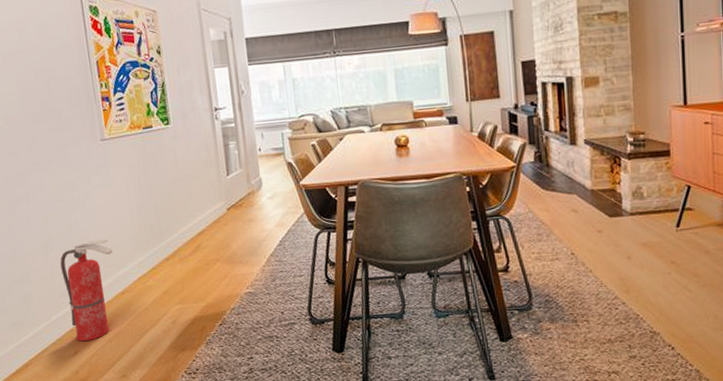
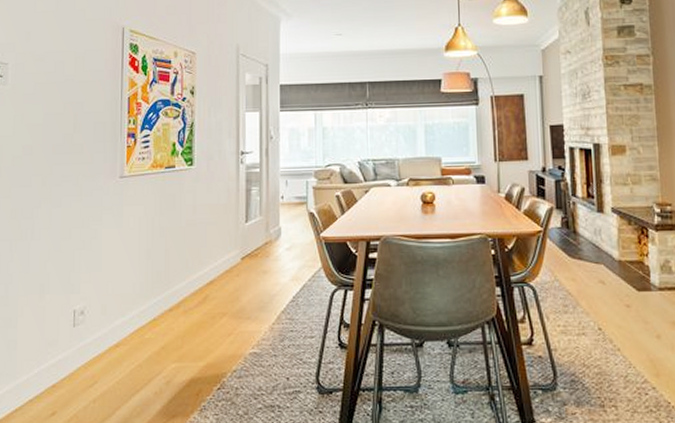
fire extinguisher: present [60,239,113,342] -> none [54,284,113,401]

